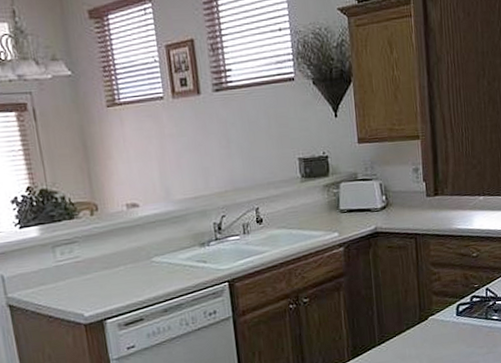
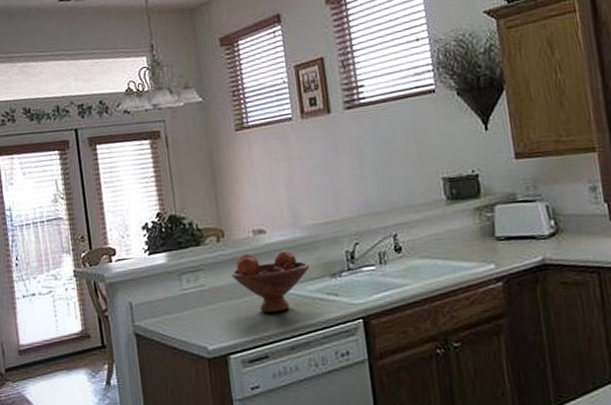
fruit bowl: none [106,222,181,280] -> present [231,250,310,313]

